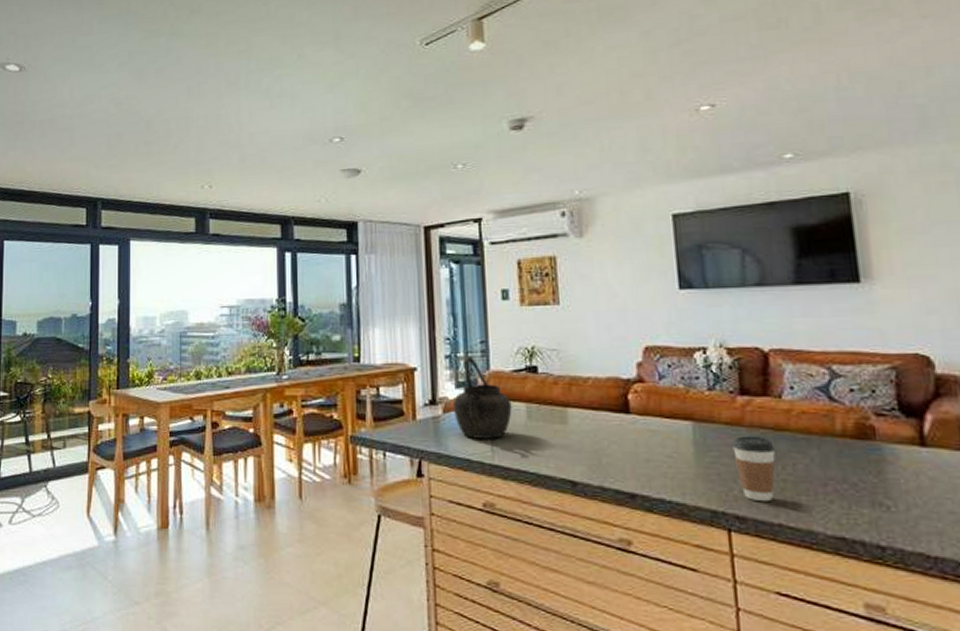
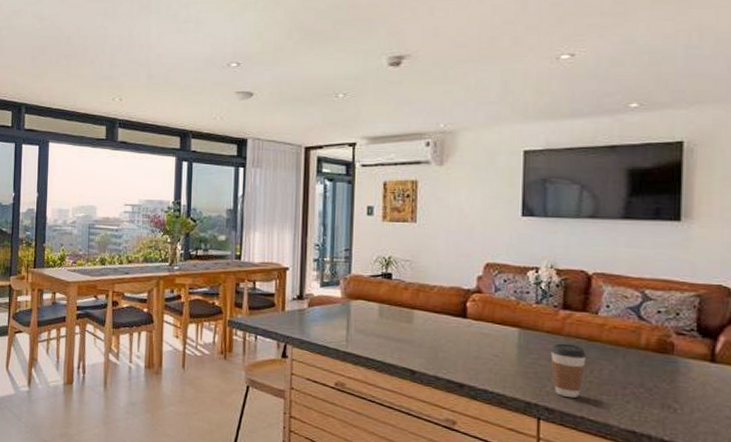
kettle: present [454,356,512,439] -> none [317,261,367,331]

